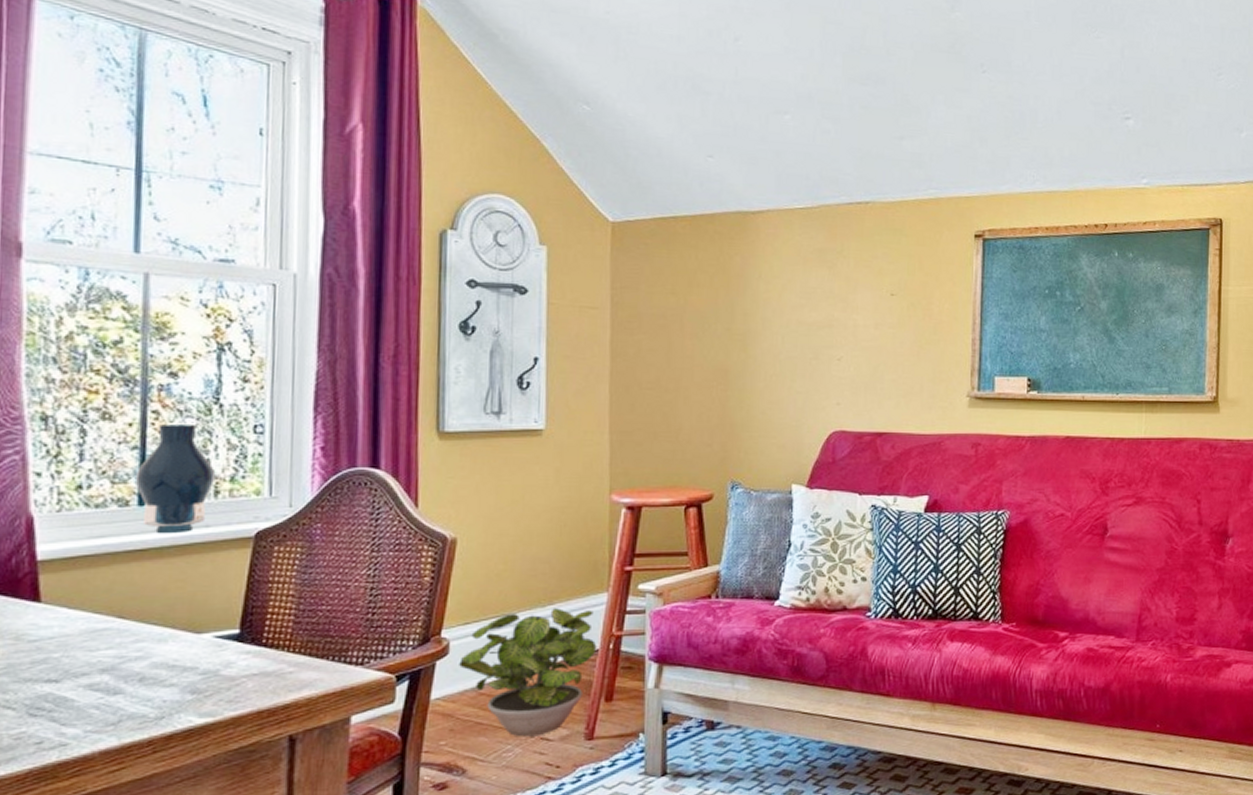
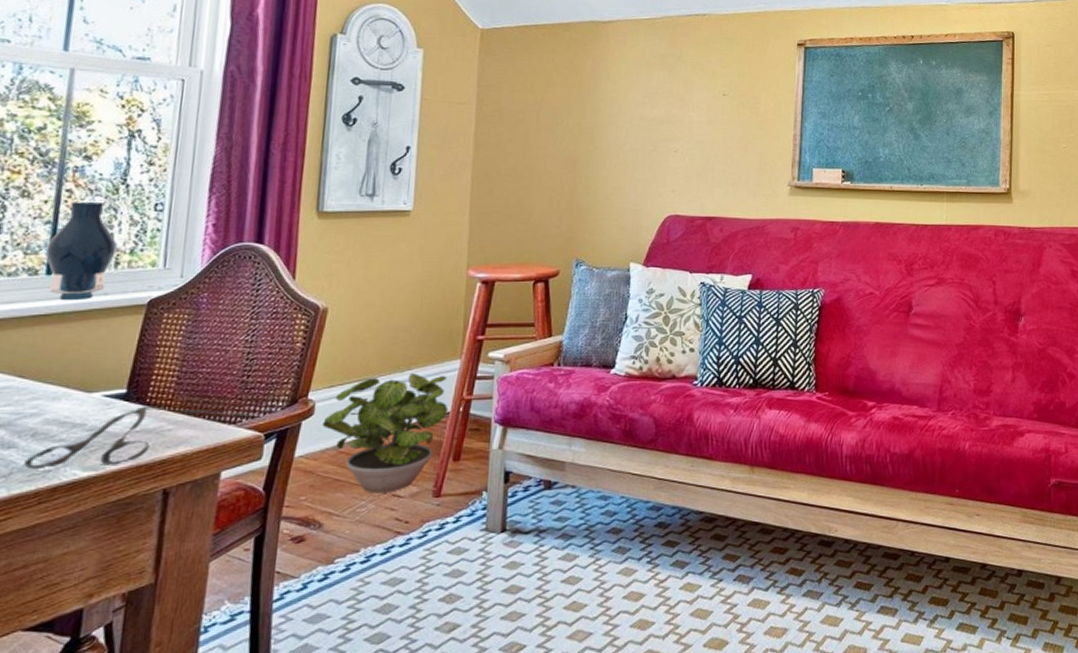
scissors: none [132,647,380,717] -> present [22,406,252,470]

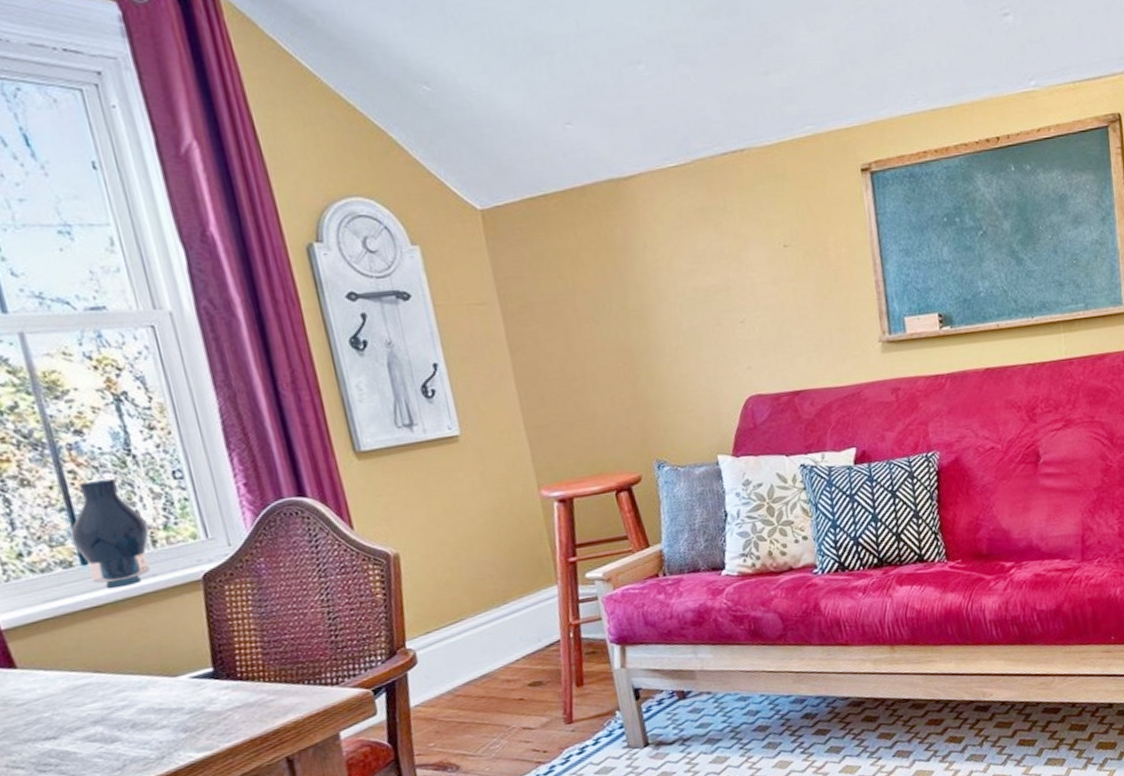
scissors: present [22,406,252,470] -> none [133,672,353,759]
potted plant: present [322,373,449,494] -> none [429,604,559,730]

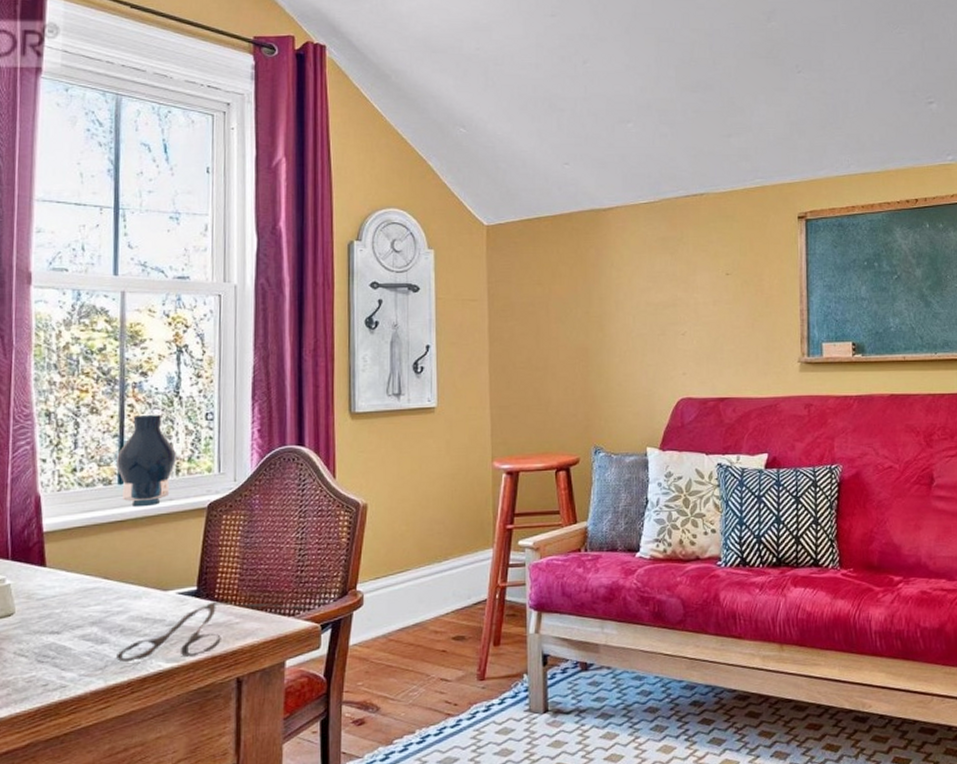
scissors: none [133,672,353,759] -> present [115,601,308,663]

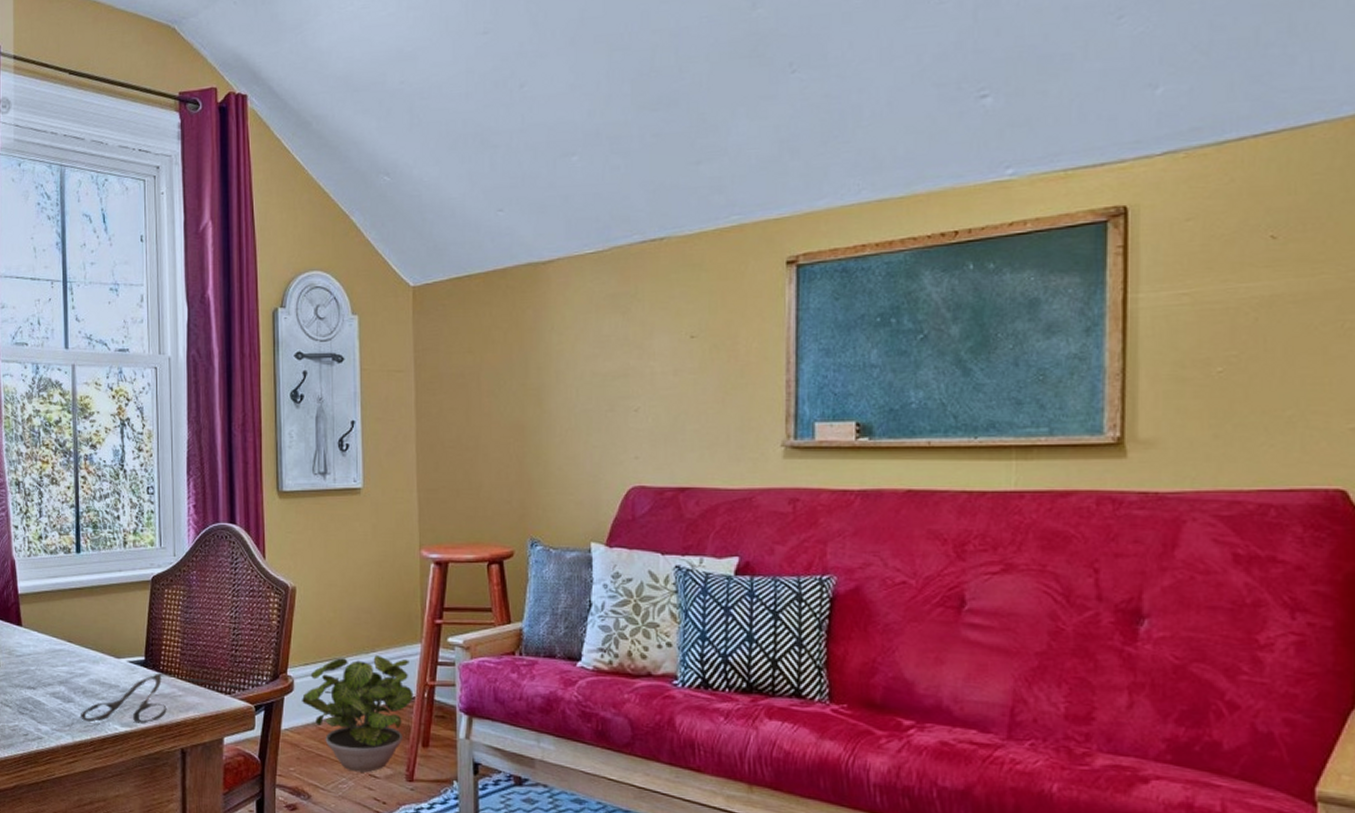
vase: present [116,415,177,508] -> none [74,487,124,577]
potted plant: none [372,563,485,678] -> present [302,655,414,773]

